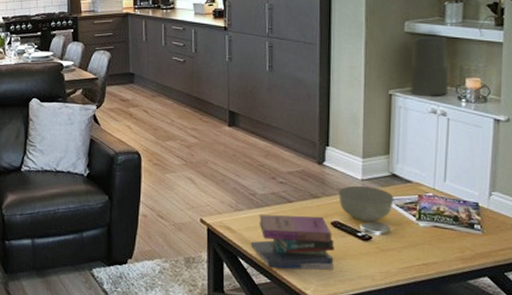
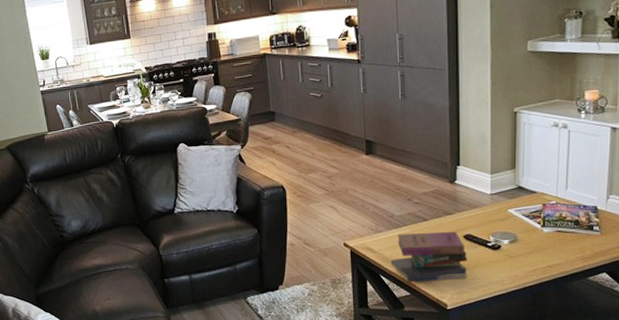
bowl: present [338,185,394,223] -> none [470,199,521,233]
vase: present [410,37,449,96] -> none [534,53,569,112]

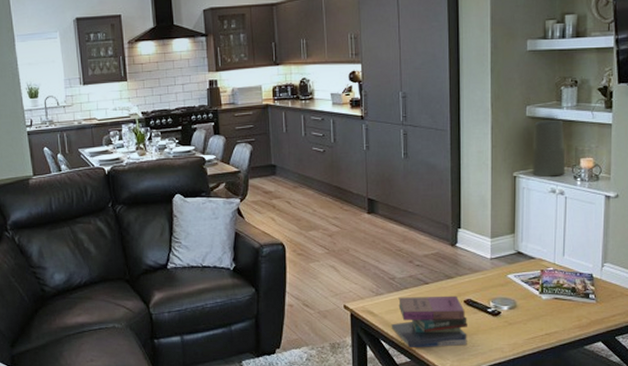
vase: none [534,53,569,112] -> present [532,120,566,177]

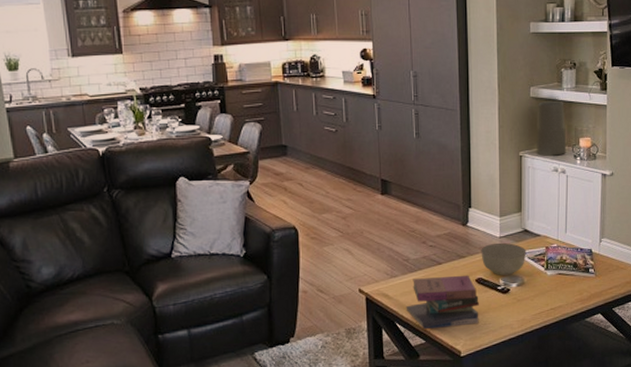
bowl: none [470,264,520,299] -> present [481,242,527,277]

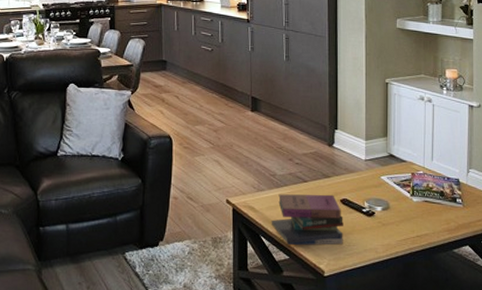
bowl: present [481,242,527,277] -> none [346,165,392,199]
vase: present [536,101,567,156] -> none [403,33,433,85]

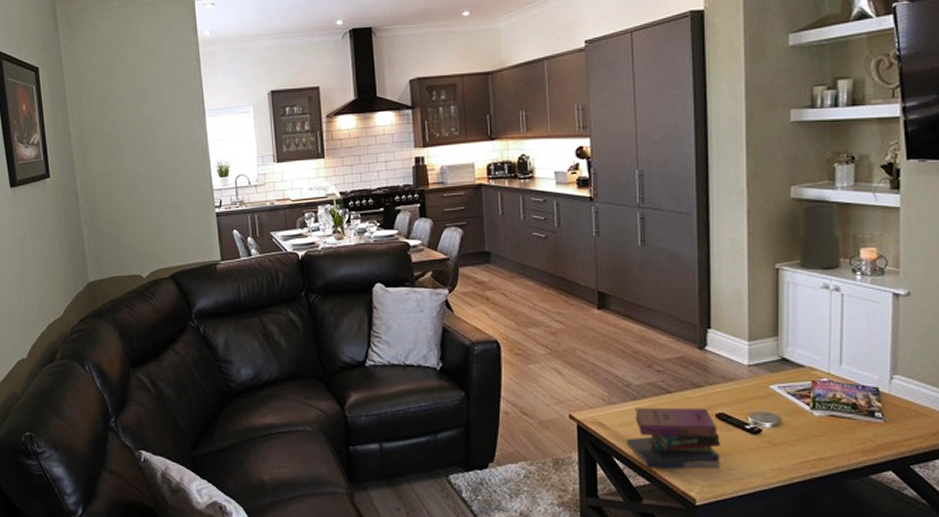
vase: none [403,33,433,85] -> present [799,203,842,269]

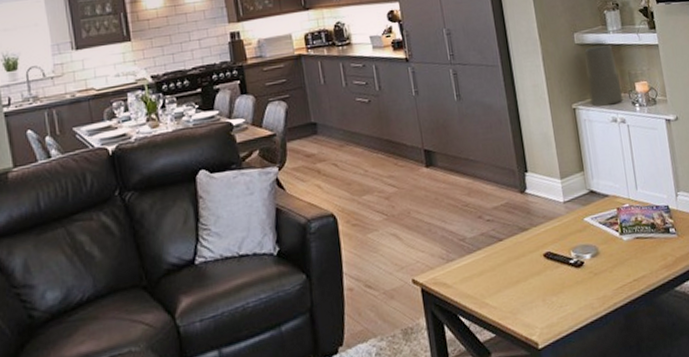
books: present [626,407,720,469] -> none [468,250,554,321]

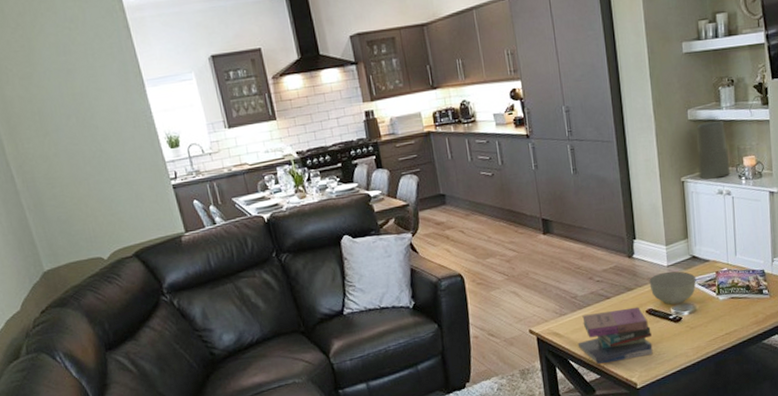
books: none [468,250,554,321] -> present [577,307,653,365]
bowl: none [544,208,597,248] -> present [649,271,696,306]

